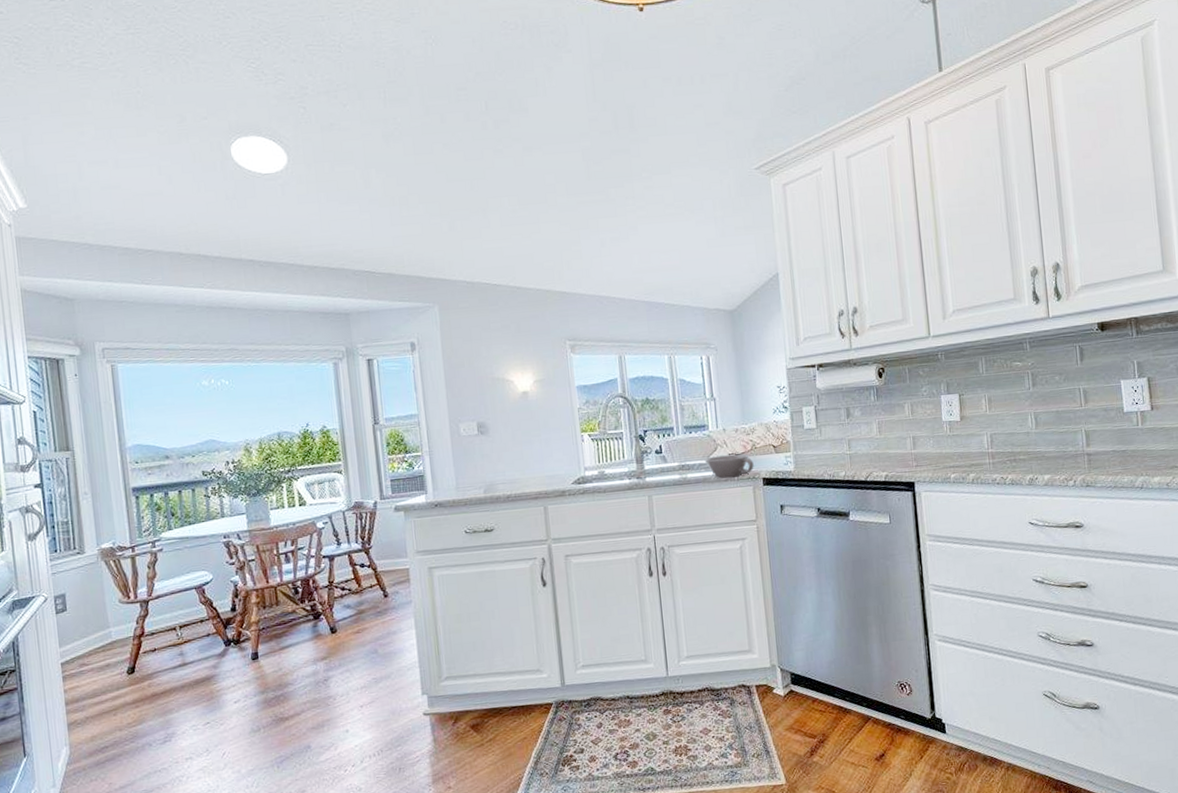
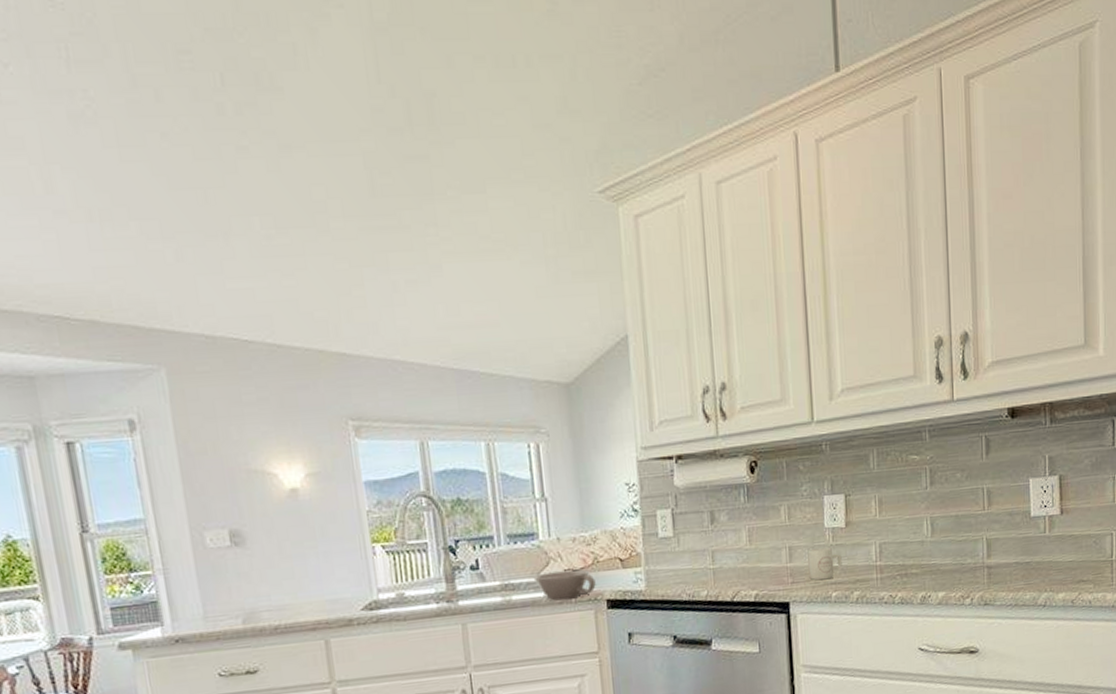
mug: none [928,437,959,465] -> present [807,547,842,581]

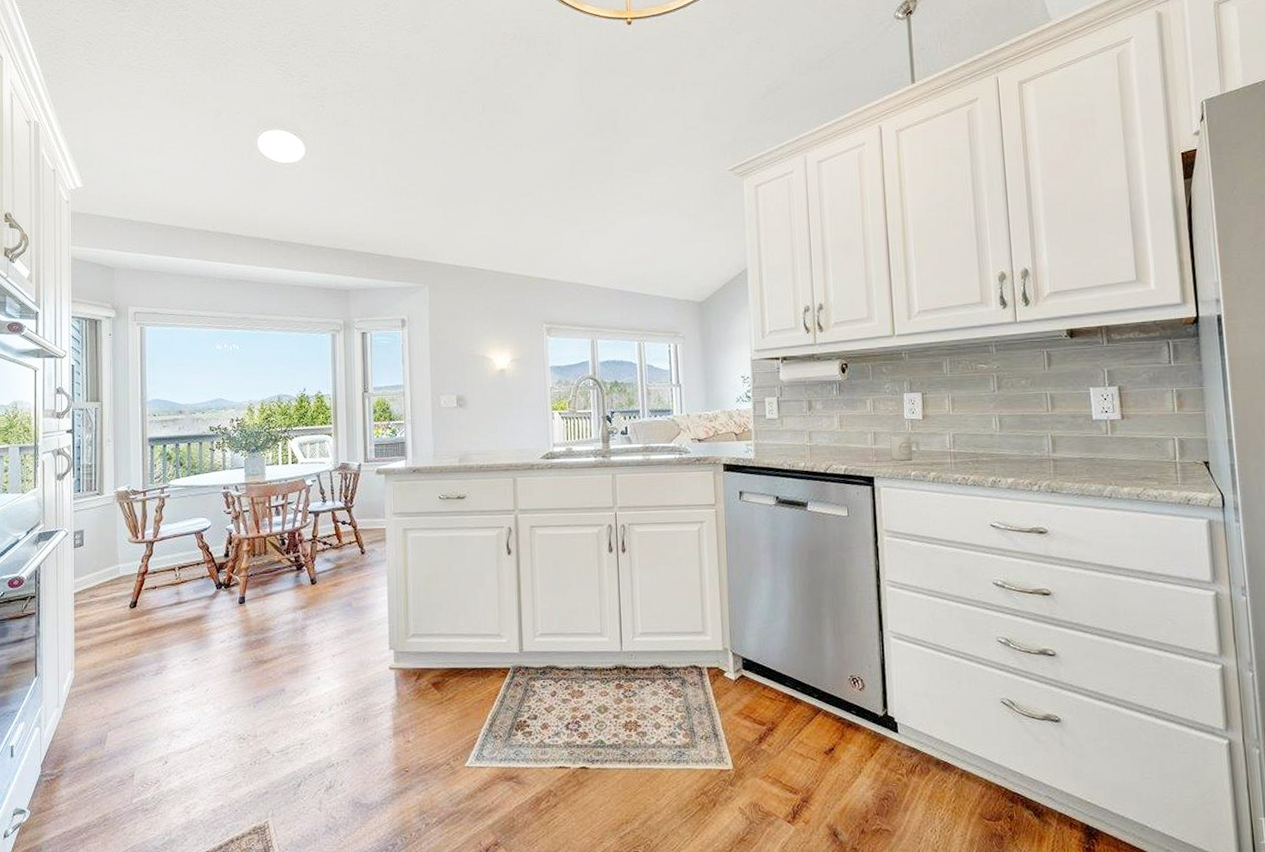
cup: present [533,569,596,602] -> none [667,439,715,463]

